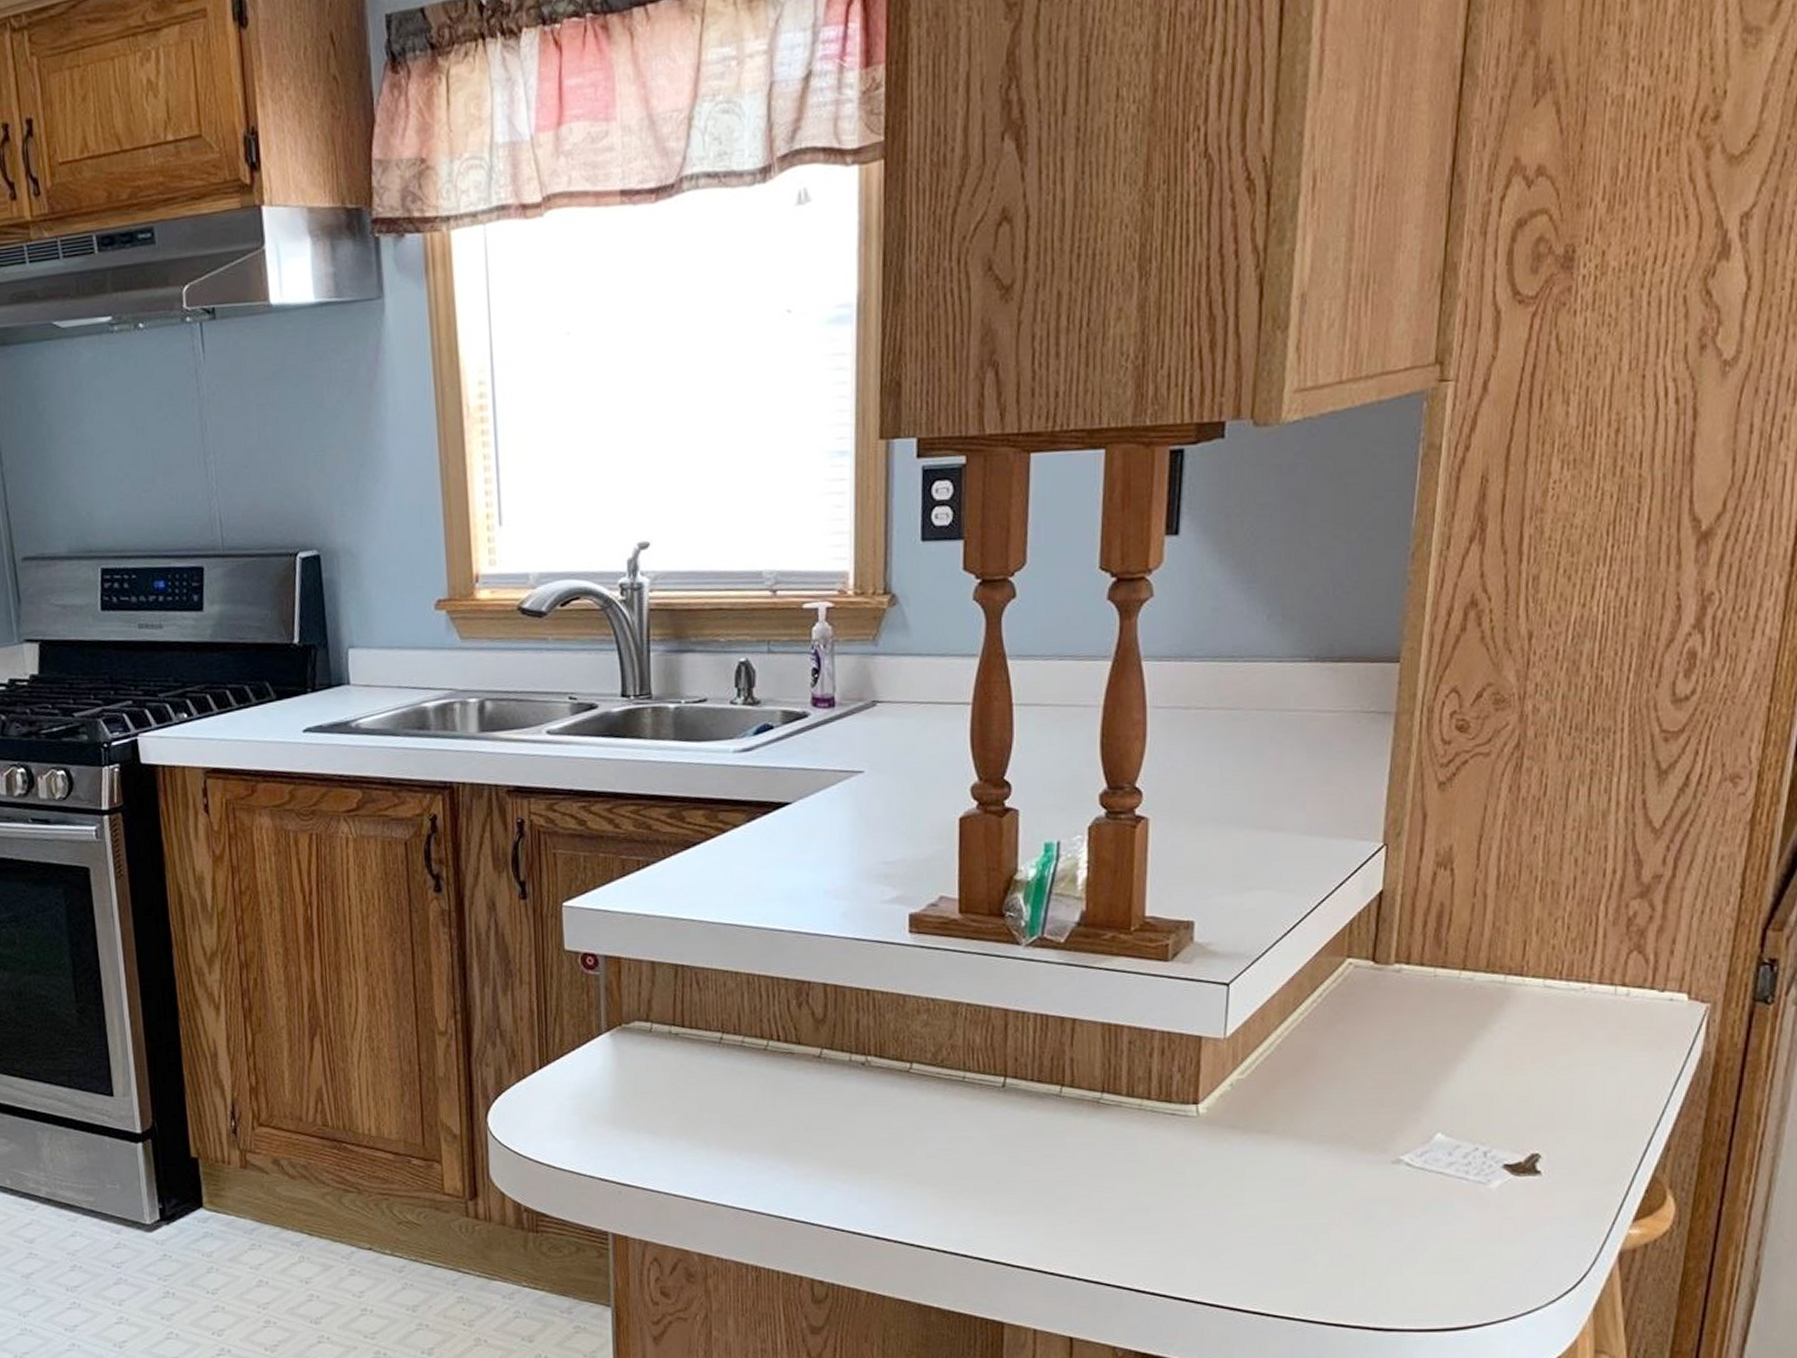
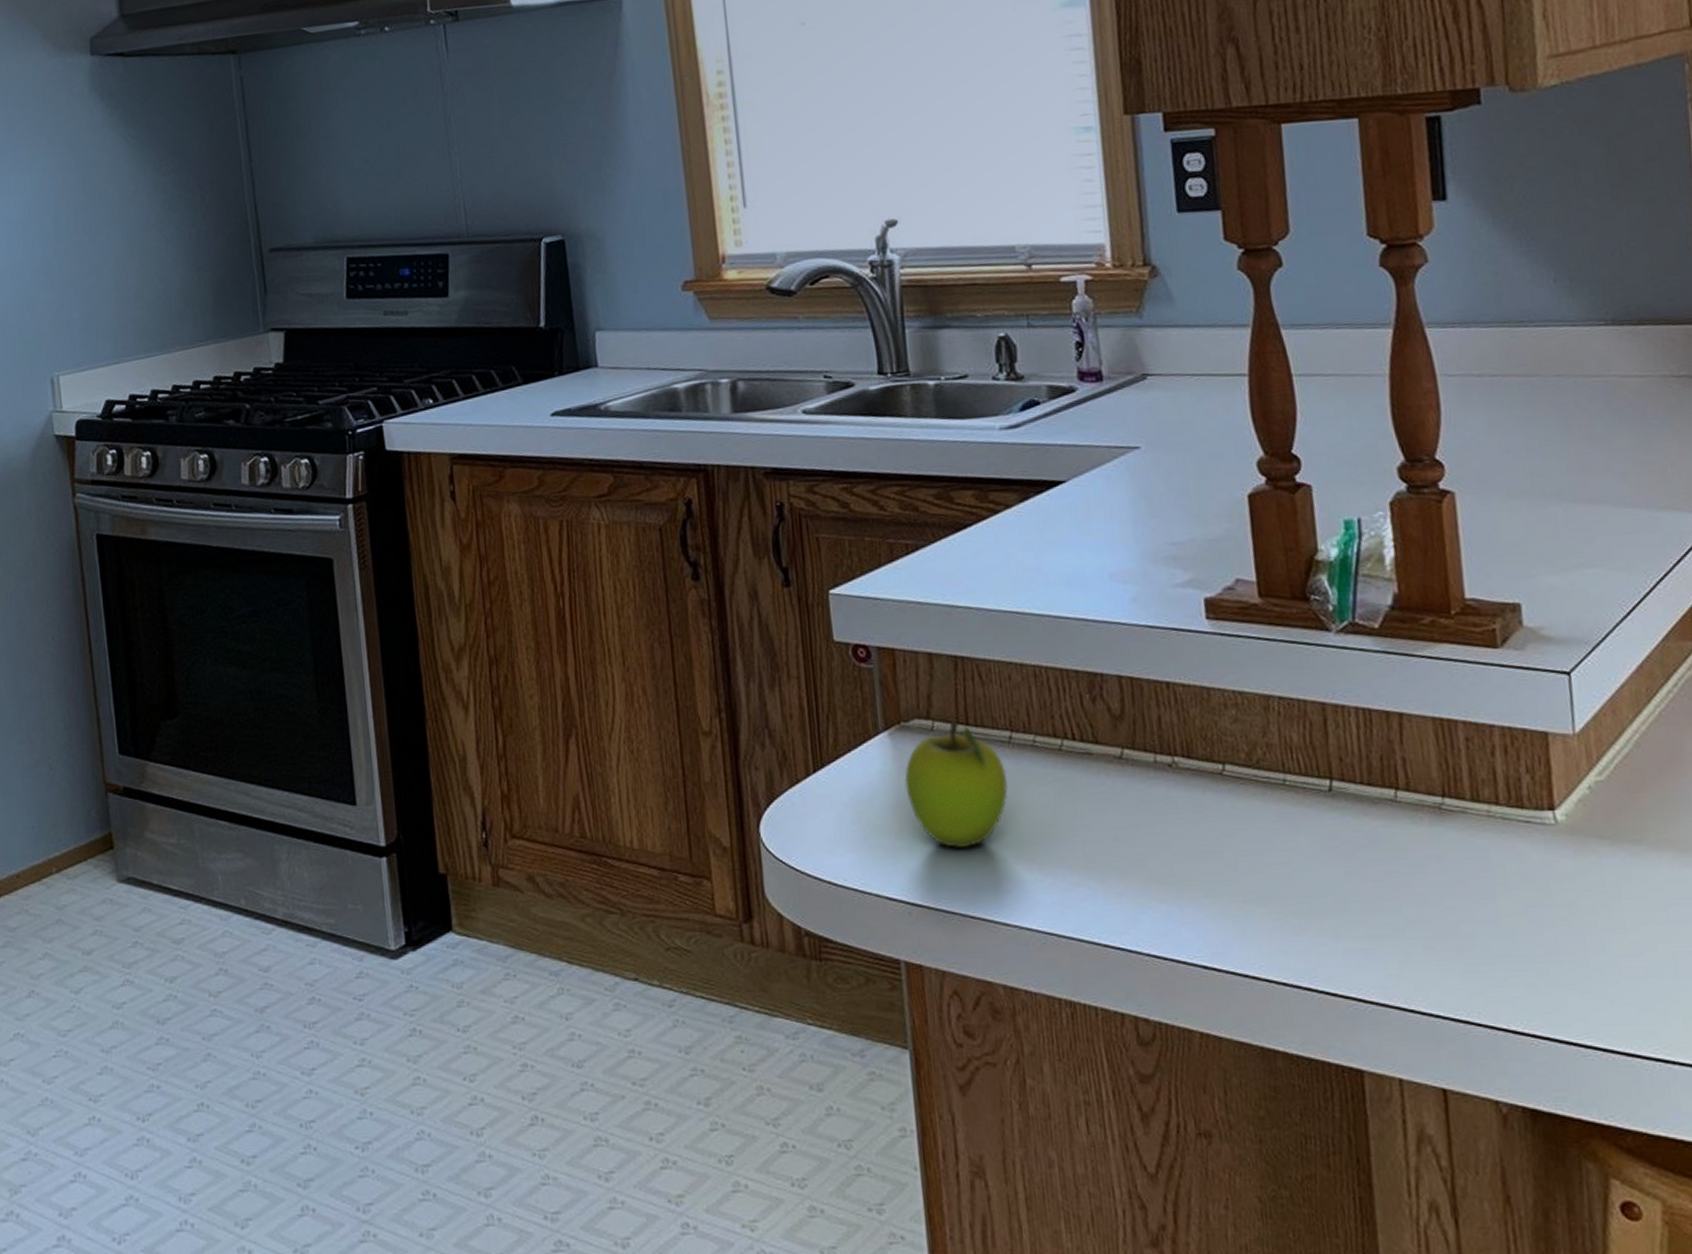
fruit: none [622,1023,716,1136] -> present [905,720,1009,849]

